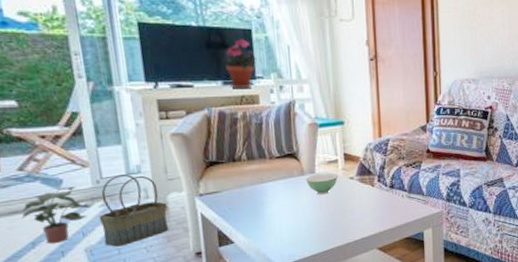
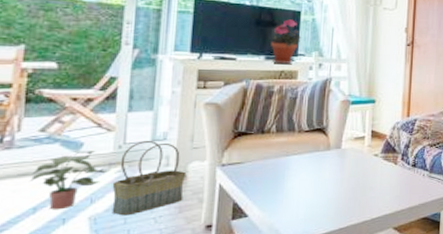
bowl: present [306,173,338,195] -> none [331,150,363,171]

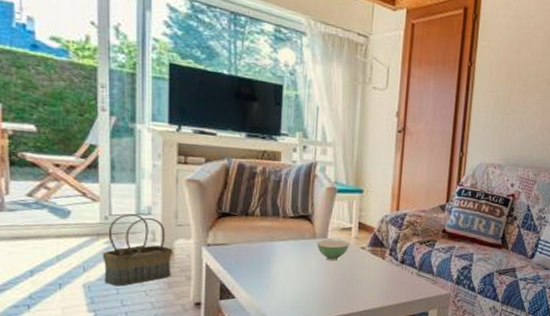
potted plant: present [29,151,110,210] -> none [23,218,99,275]
potted plant: present [271,19,302,65] -> none [252,93,285,144]
bowl: none [331,150,363,171] -> present [317,240,349,261]

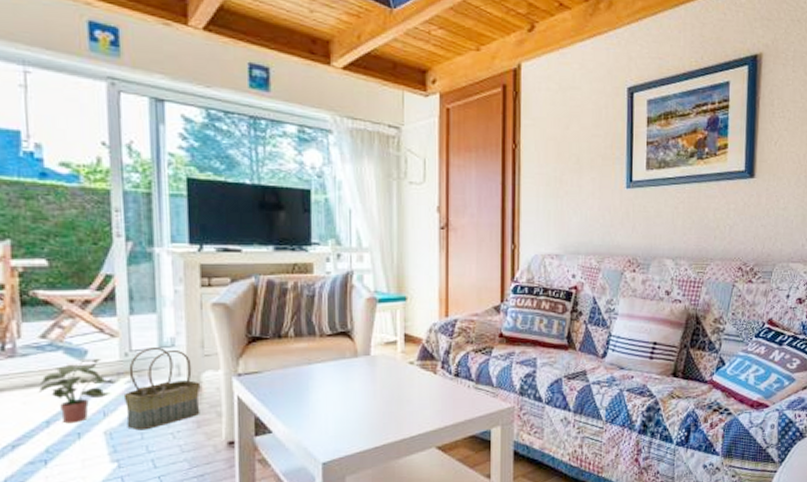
potted plant: none [23,218,99,275] -> present [38,359,119,424]
bowl: present [317,240,349,261] -> none [359,357,396,381]

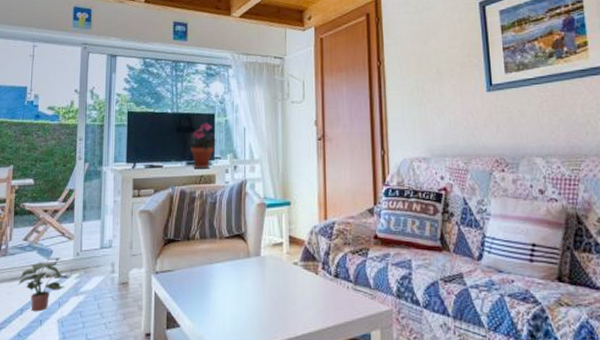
basket: present [123,348,201,431] -> none [73,249,128,320]
potted plant: none [279,200,315,256] -> present [191,123,217,169]

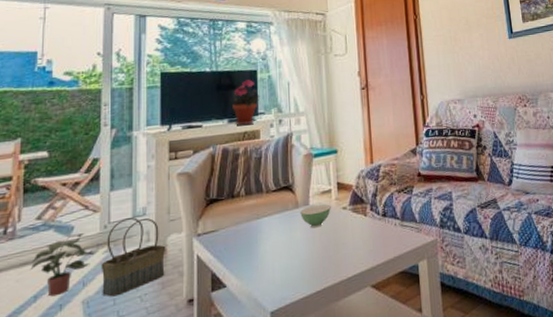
basket: none [73,249,128,320] -> present [101,217,166,297]
bowl: none [251,257,282,280] -> present [300,204,331,229]

